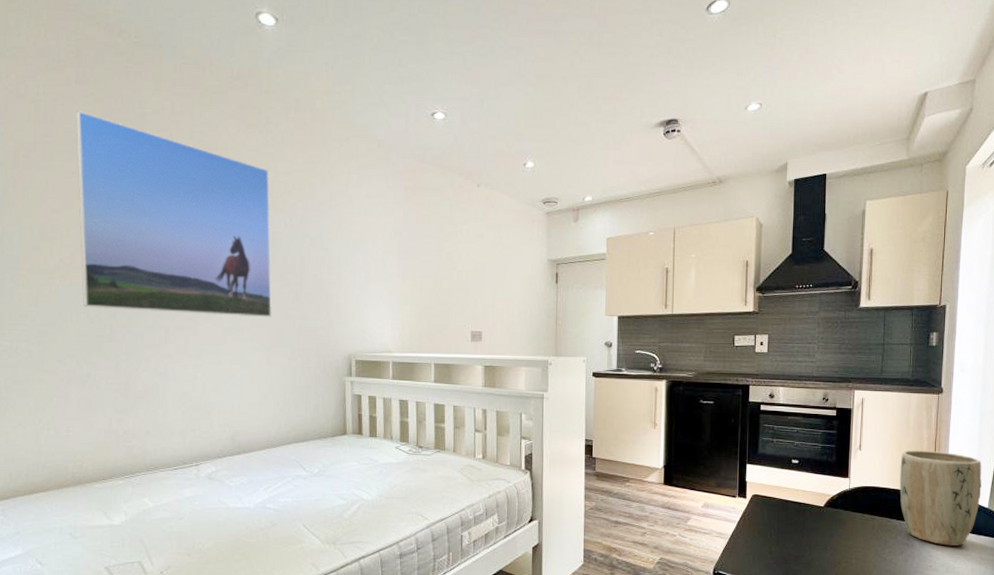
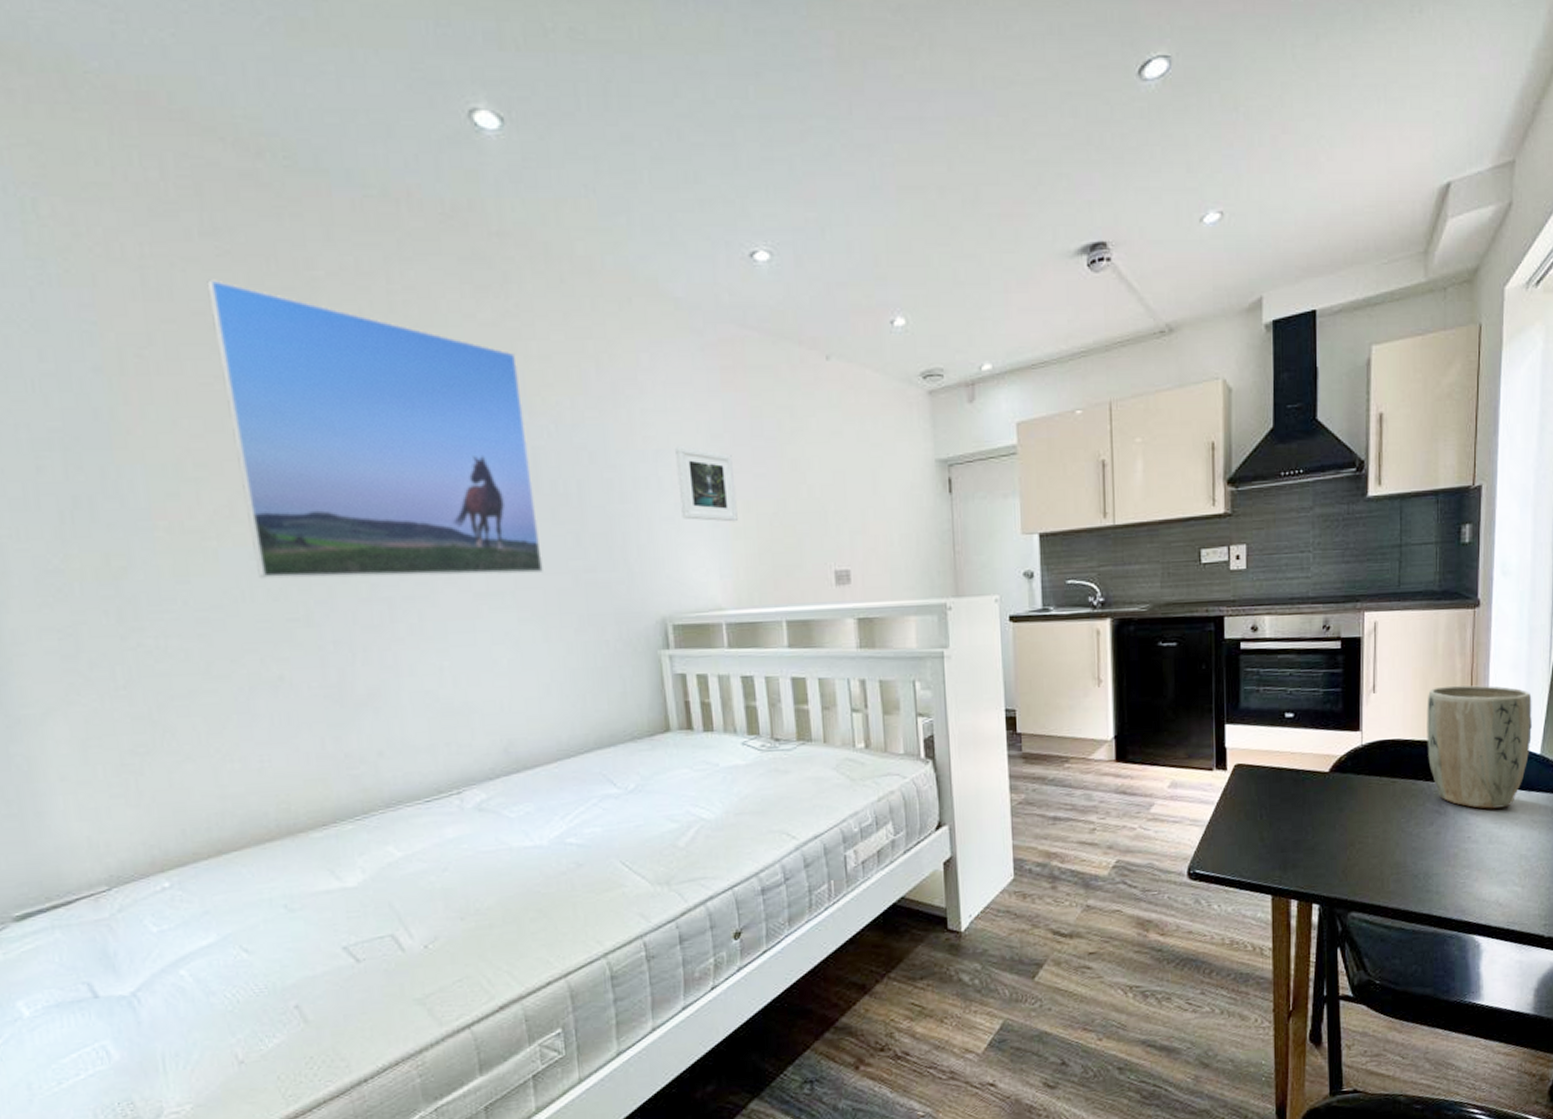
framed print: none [368,239,408,293] -> present [675,446,738,522]

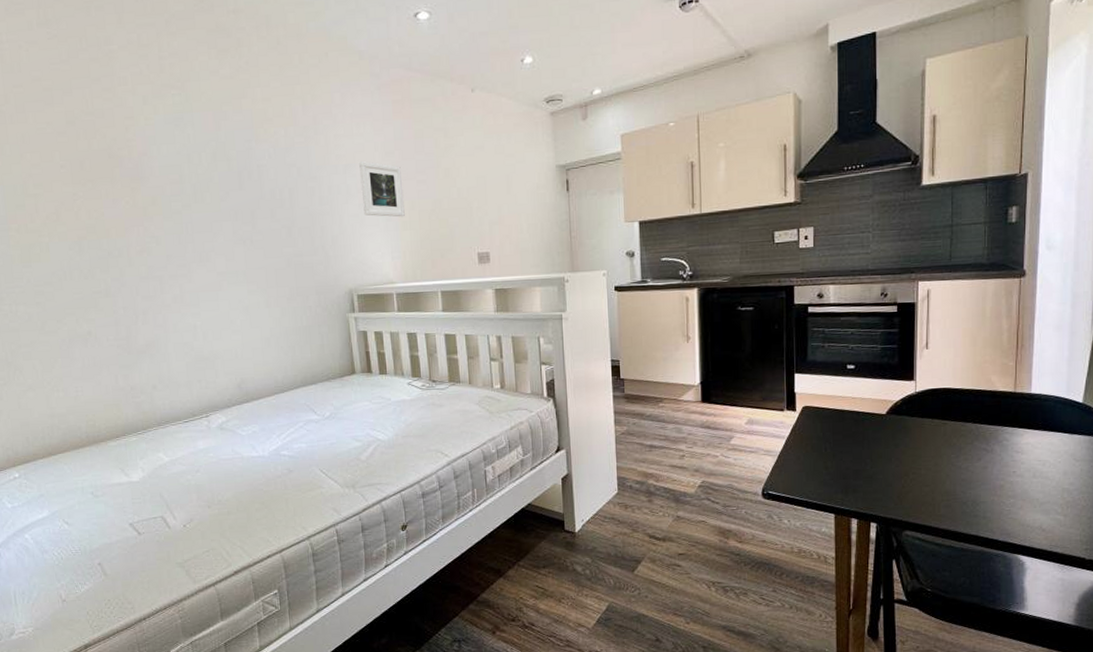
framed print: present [207,279,543,580] -> none [42,55,265,264]
plant pot: present [1427,685,1532,809] -> none [975,343,1075,449]

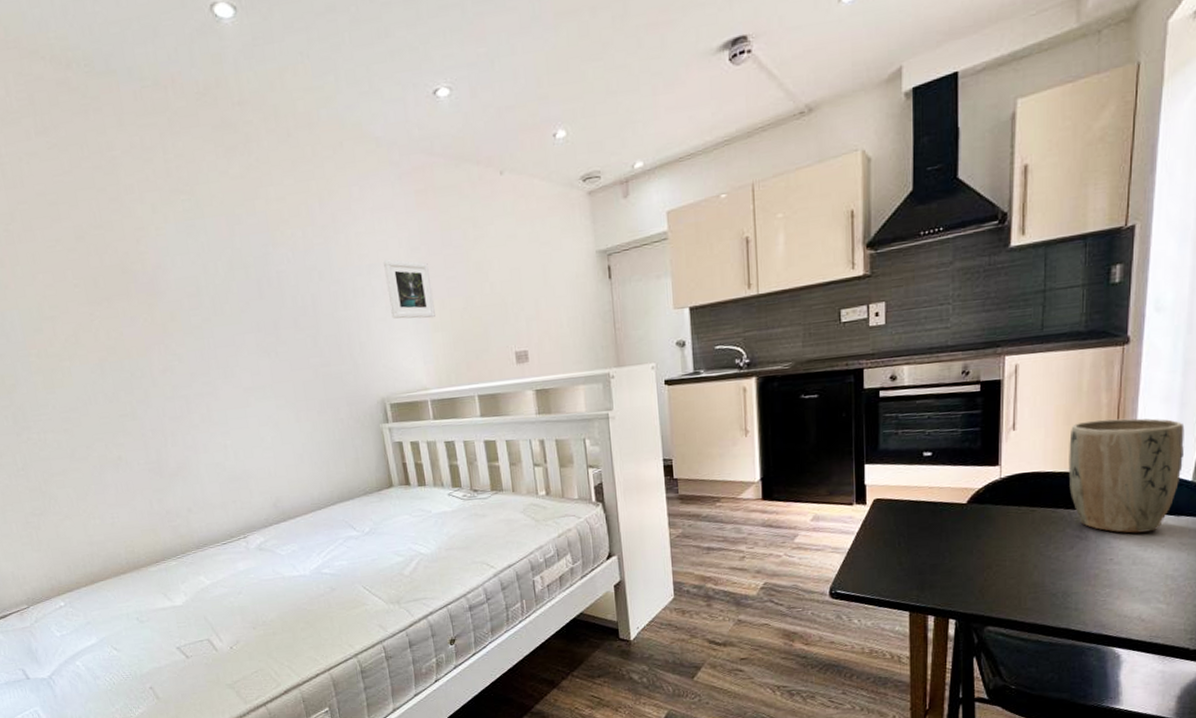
plant pot: none [975,343,1075,449] -> present [1068,418,1185,534]

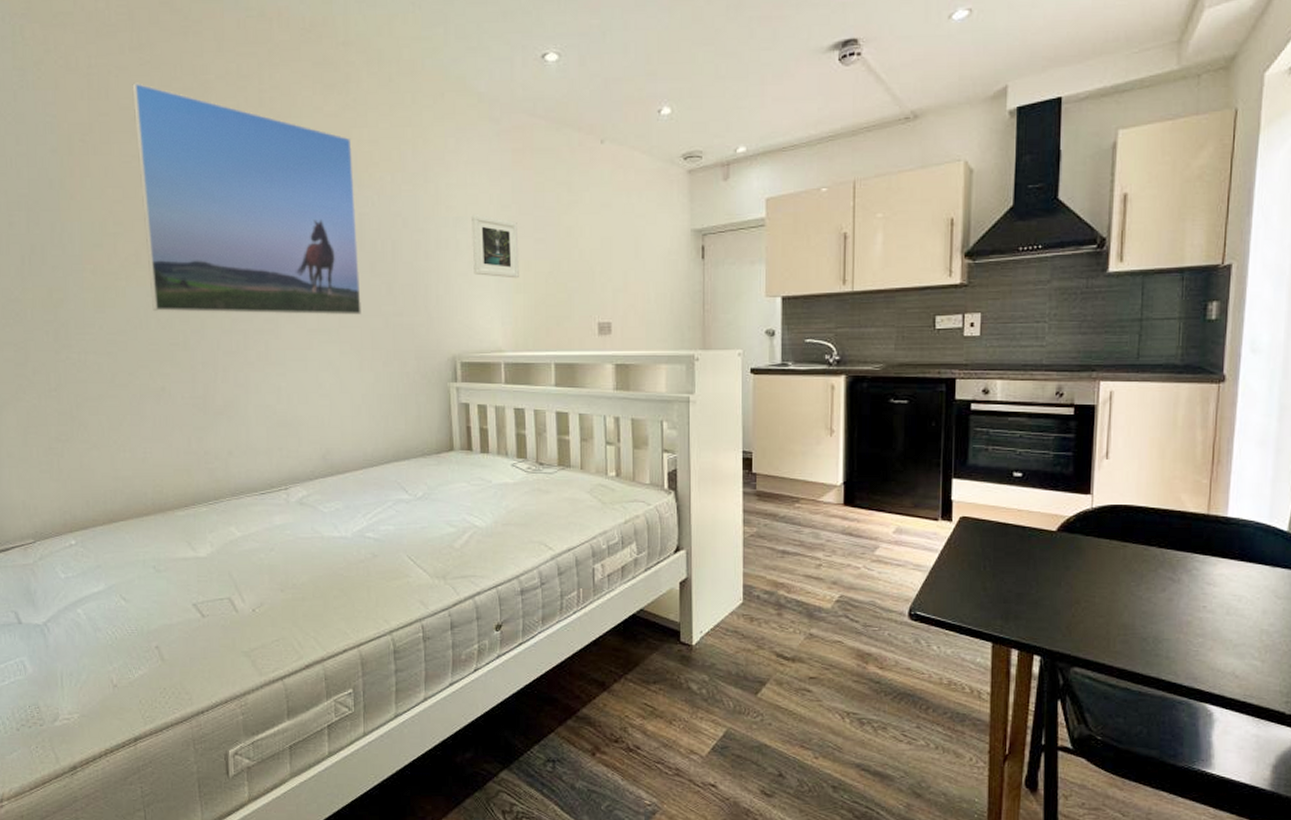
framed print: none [44,167,292,387] -> present [132,83,361,316]
plant pot: present [1068,418,1185,534] -> none [1161,457,1280,581]

